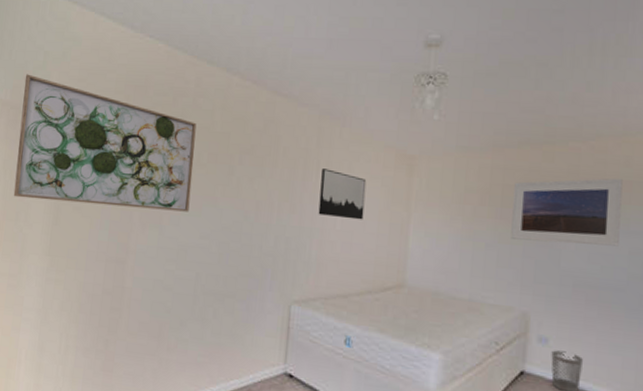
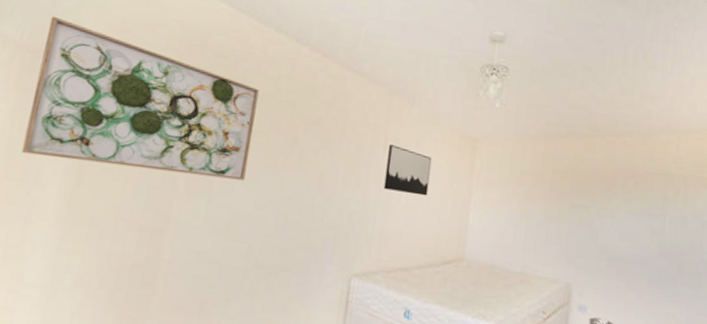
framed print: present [511,178,623,246] -> none [558,168,647,227]

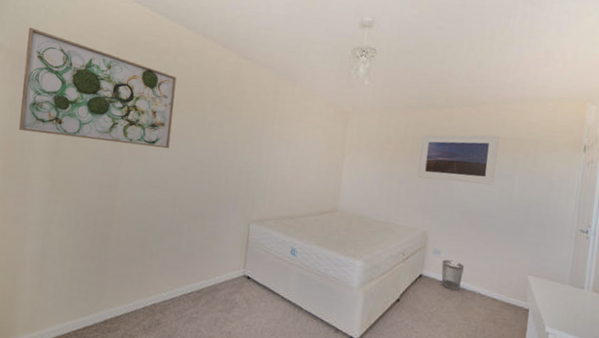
wall art: present [383,145,432,196] -> none [273,118,312,160]
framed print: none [558,168,647,227] -> present [417,135,500,185]

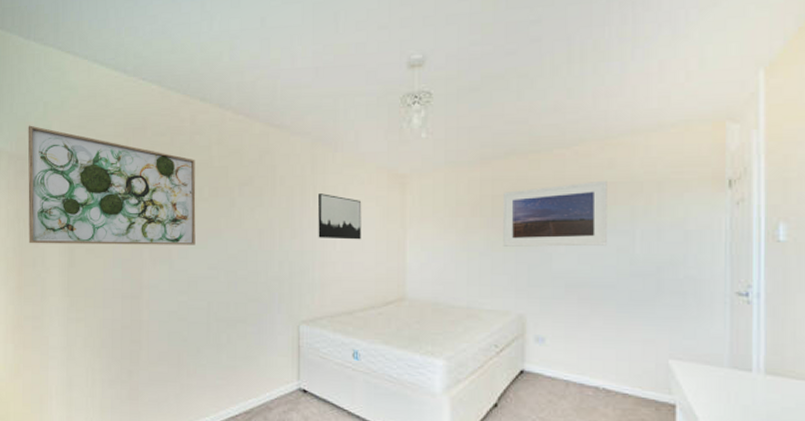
wall art: none [273,118,312,160] -> present [318,193,362,240]
wastebasket: present [441,259,464,291] -> none [548,348,578,388]

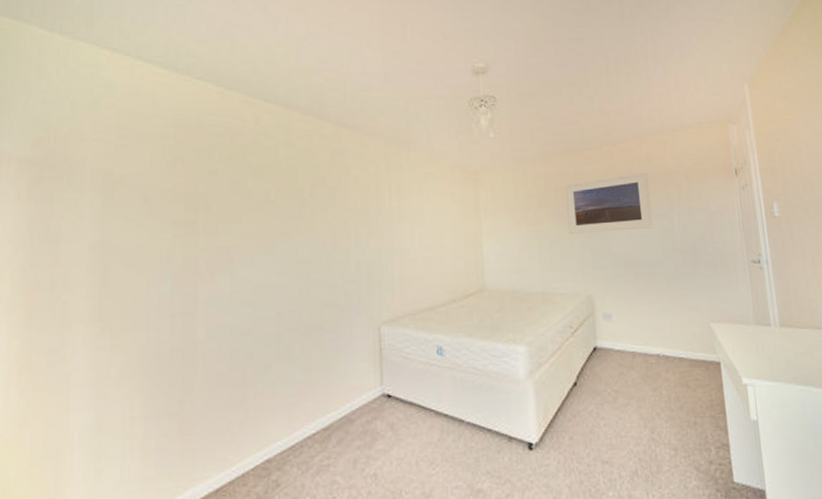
wall art: present [28,125,196,245] -> none [45,126,261,263]
wall art: present [318,193,362,240] -> none [394,191,439,236]

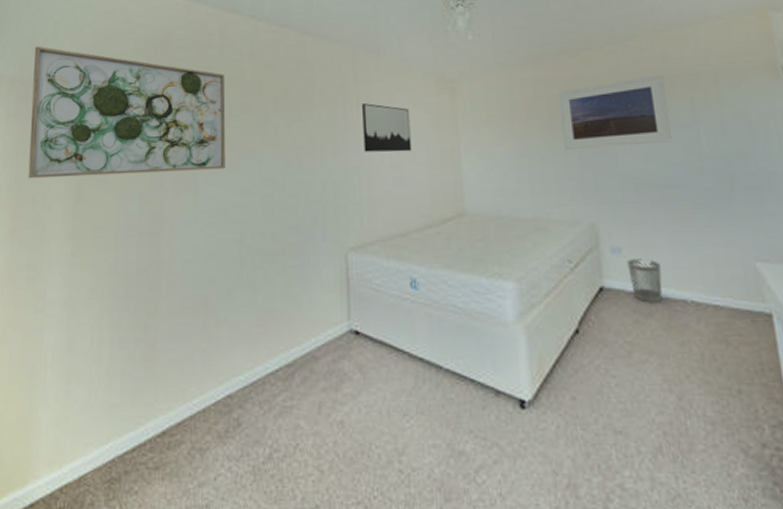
wall art: none [45,126,261,263] -> present [28,46,226,179]
wall art: none [394,191,439,236] -> present [362,103,412,153]
wastebasket: none [615,323,642,358] -> present [627,259,663,303]

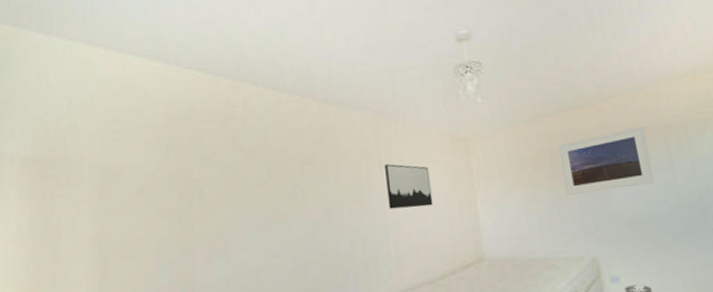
wall art: present [28,46,226,179] -> none [46,124,256,259]

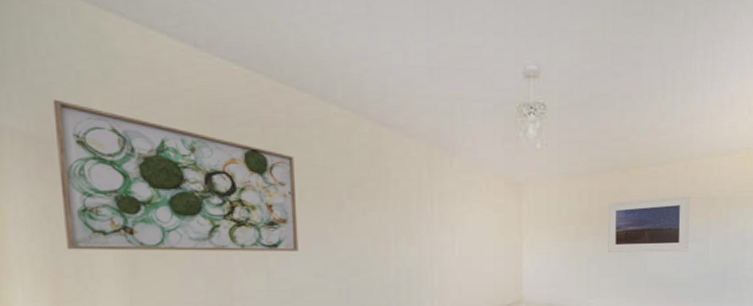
wall art: none [46,124,256,259] -> present [52,99,298,252]
wall art: present [385,164,433,209] -> none [436,199,480,246]

